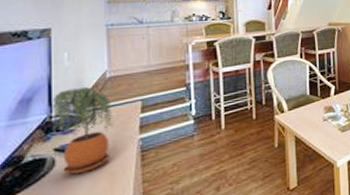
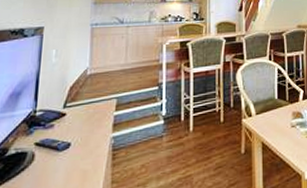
potted plant: present [50,86,113,174] -> none [34,83,90,170]

